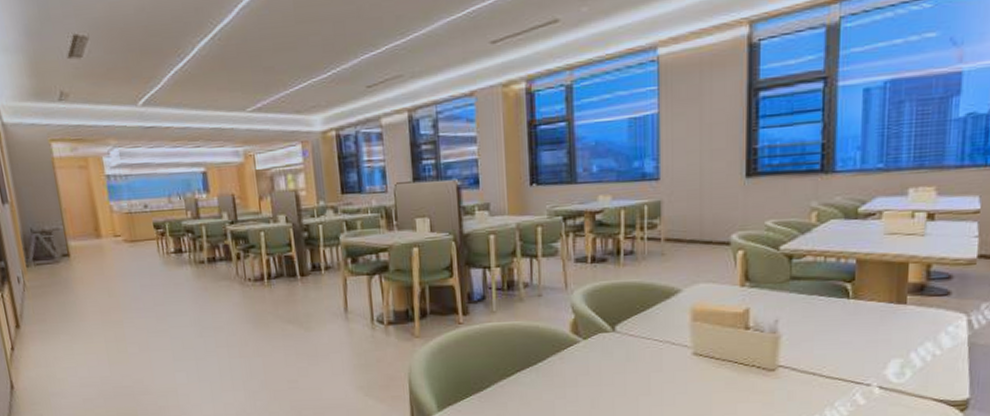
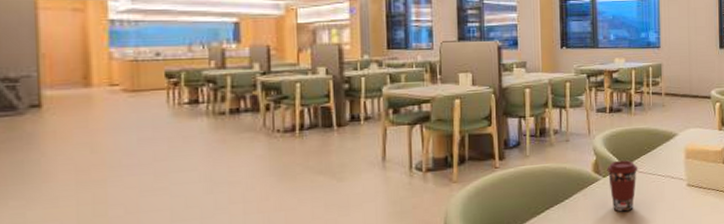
coffee cup: none [588,320,628,381] -> present [607,160,638,212]

